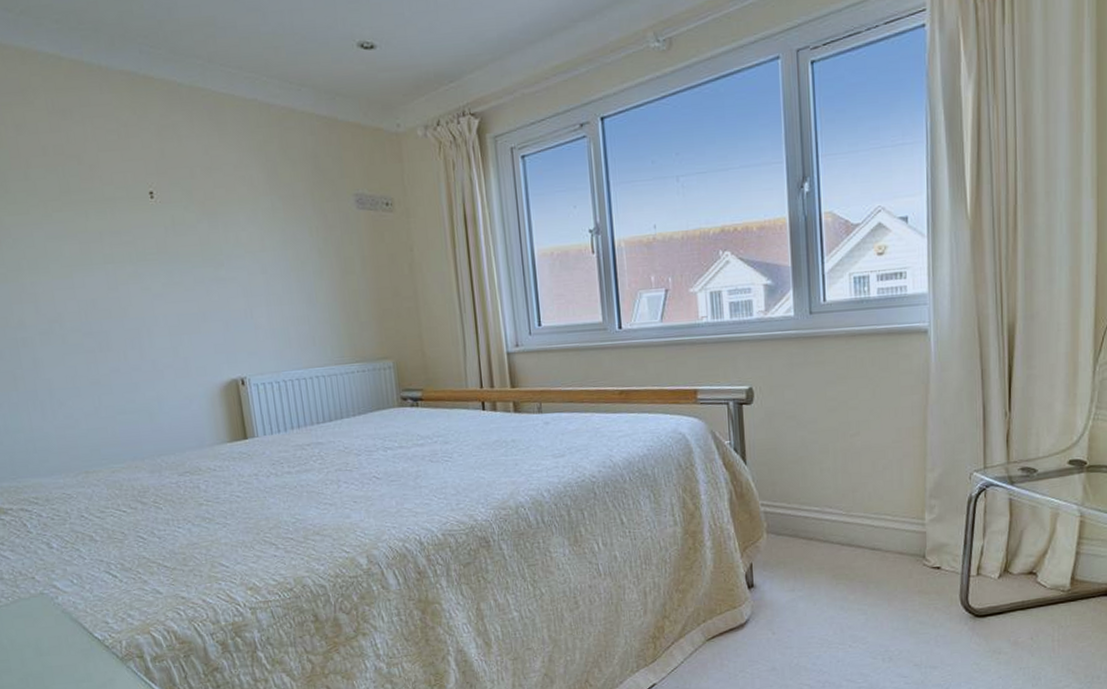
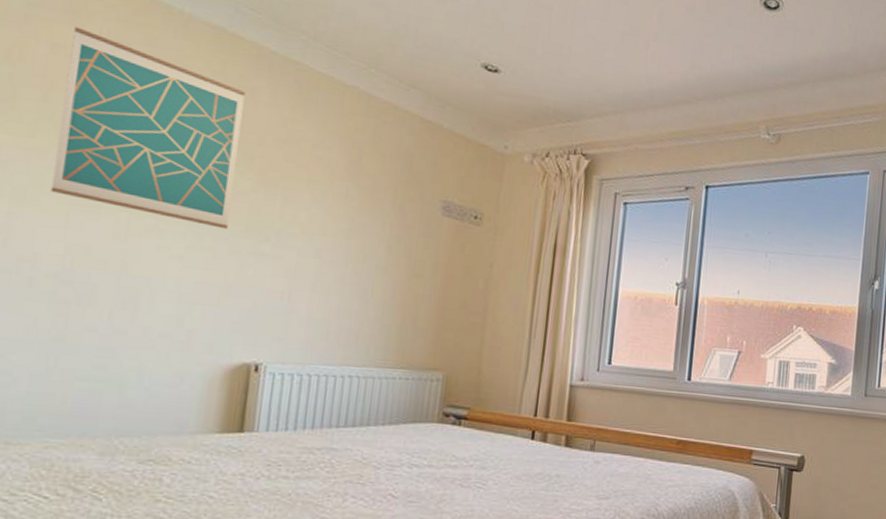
wall art: none [28,104,188,263] -> present [50,26,245,229]

